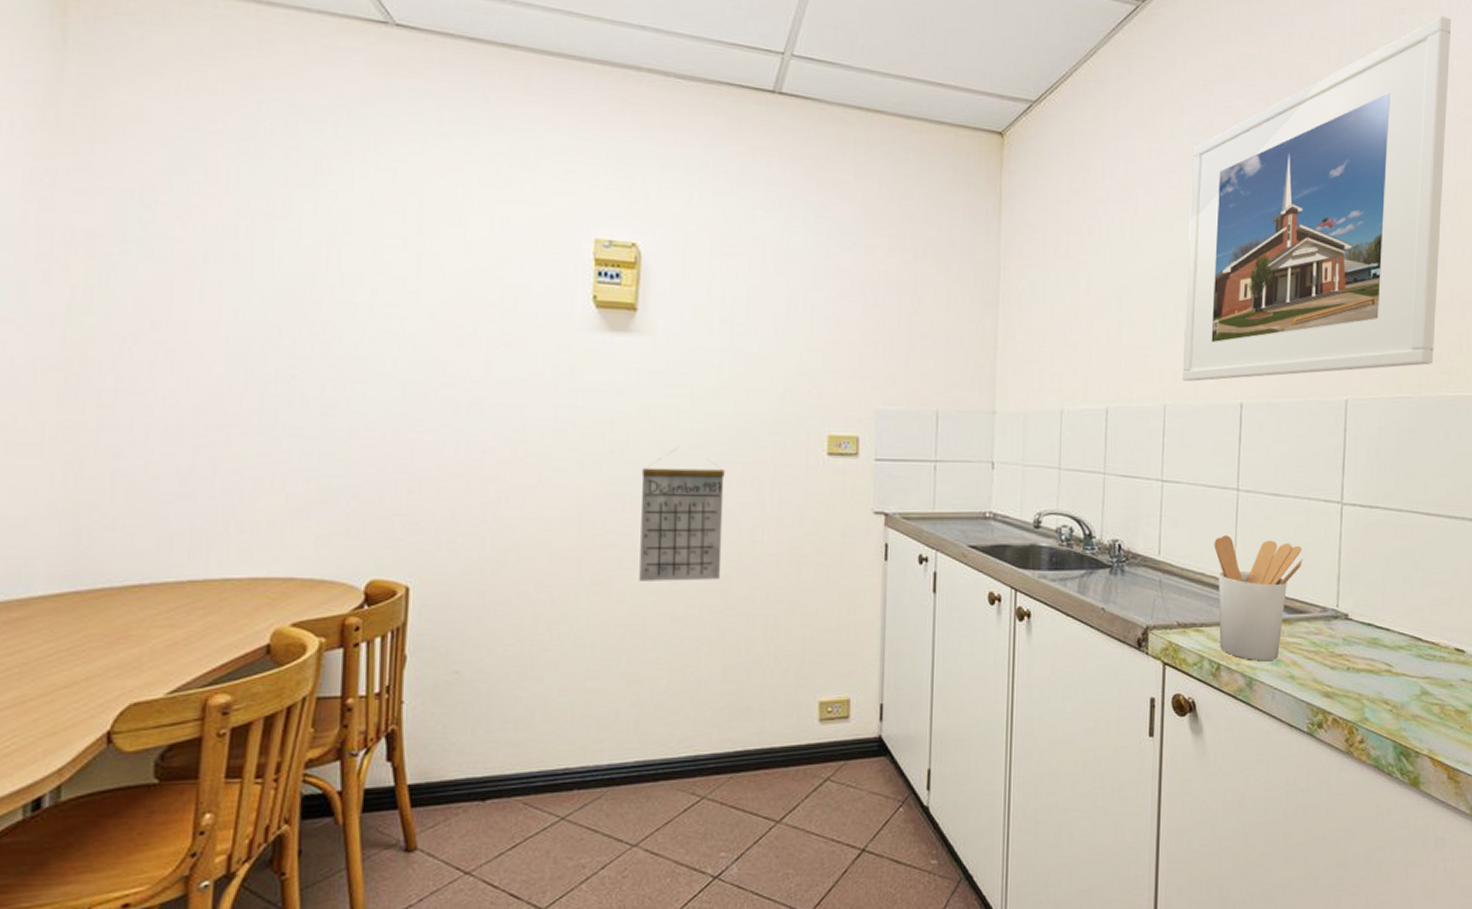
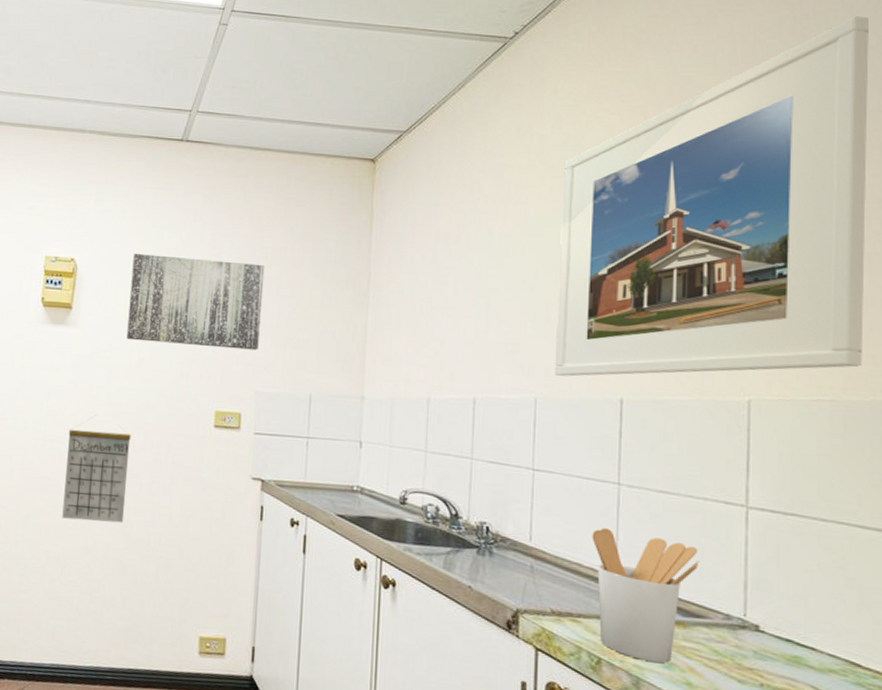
wall art: none [713,239,882,361] -> present [126,254,265,350]

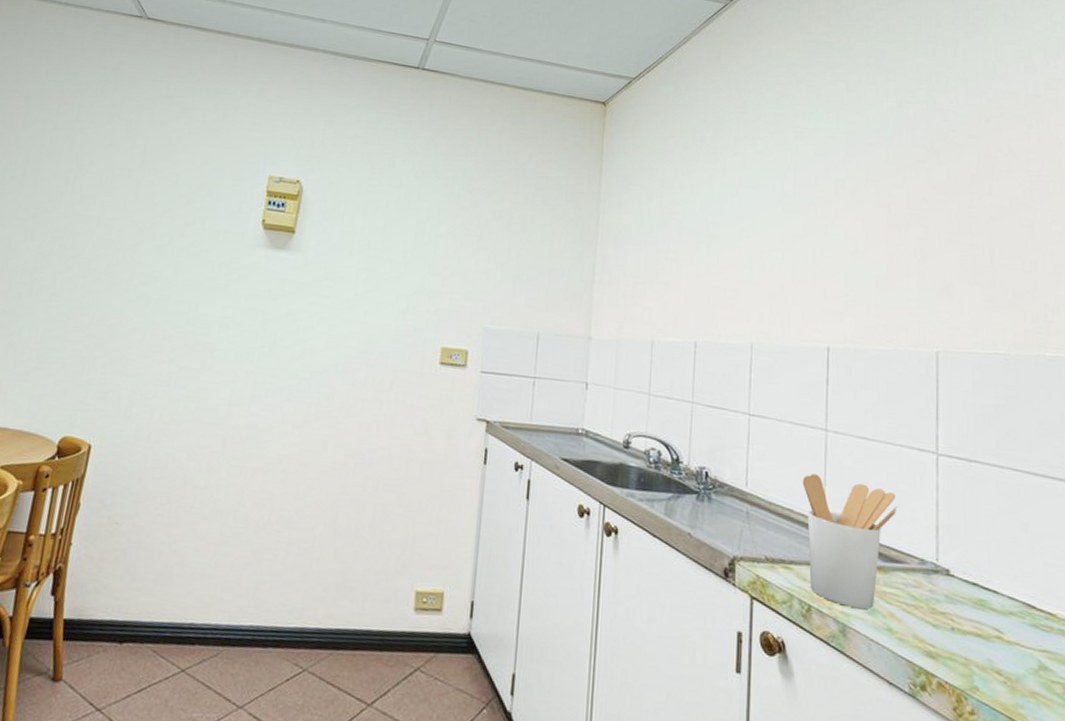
calendar: present [62,414,131,523] -> none [272,347,352,466]
wall art: present [126,254,265,350] -> none [352,179,497,286]
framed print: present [554,16,869,377] -> none [768,11,1029,324]

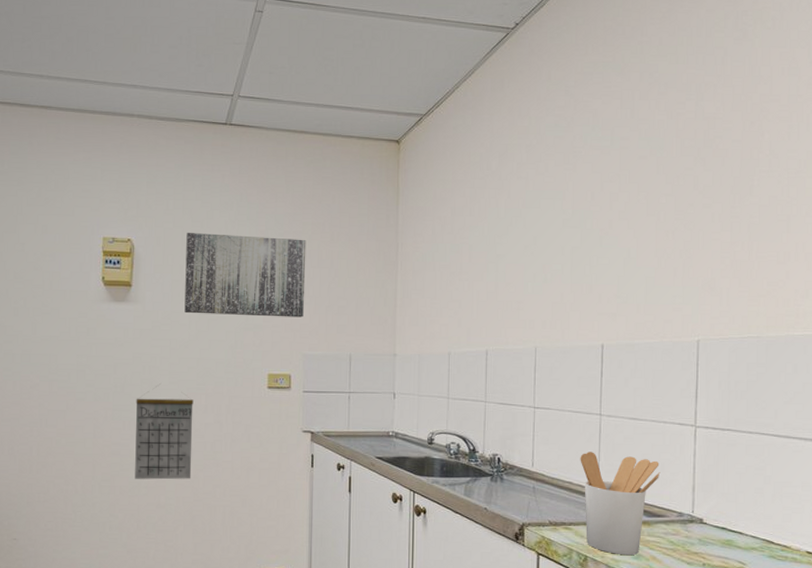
calendar: none [272,347,352,466] -> present [135,383,194,480]
wall art: none [352,179,497,286] -> present [184,233,306,318]

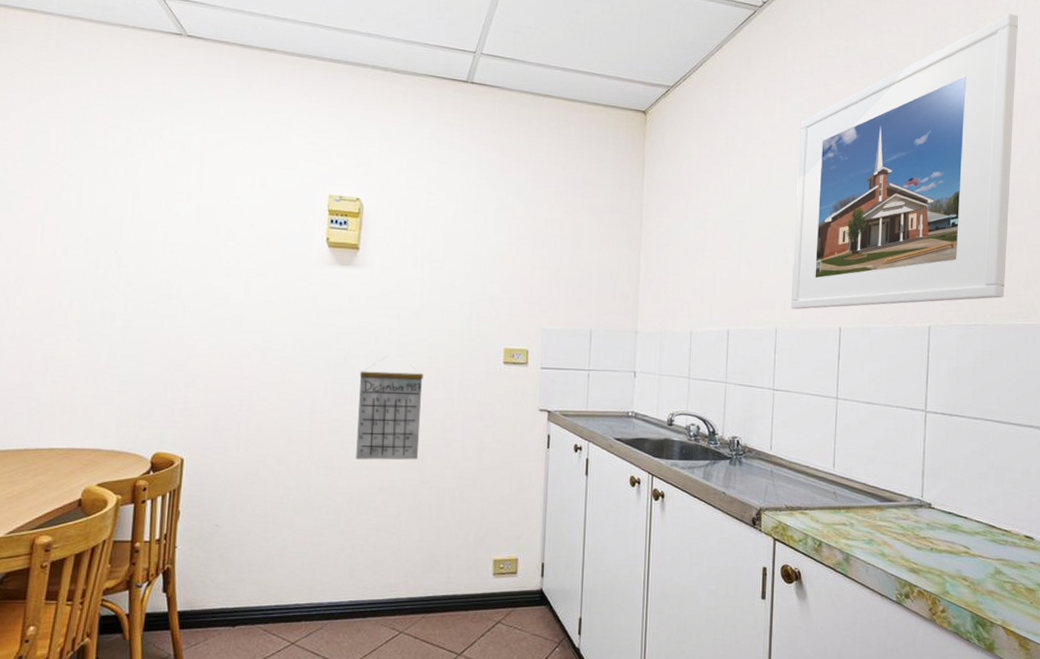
wall art: present [184,233,306,318] -> none [416,195,548,290]
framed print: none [550,14,792,328] -> present [790,14,1018,310]
utensil holder: present [580,452,661,556] -> none [817,435,893,541]

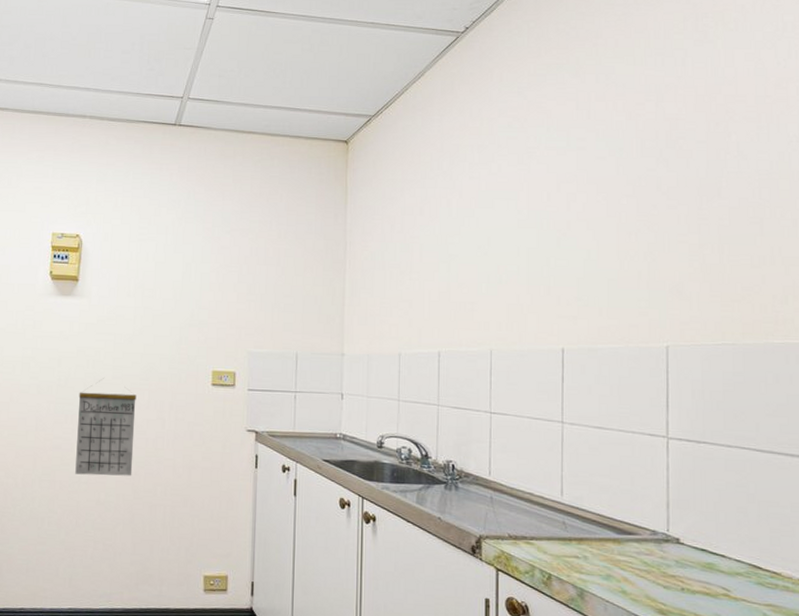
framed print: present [790,14,1018,310] -> none [506,15,757,330]

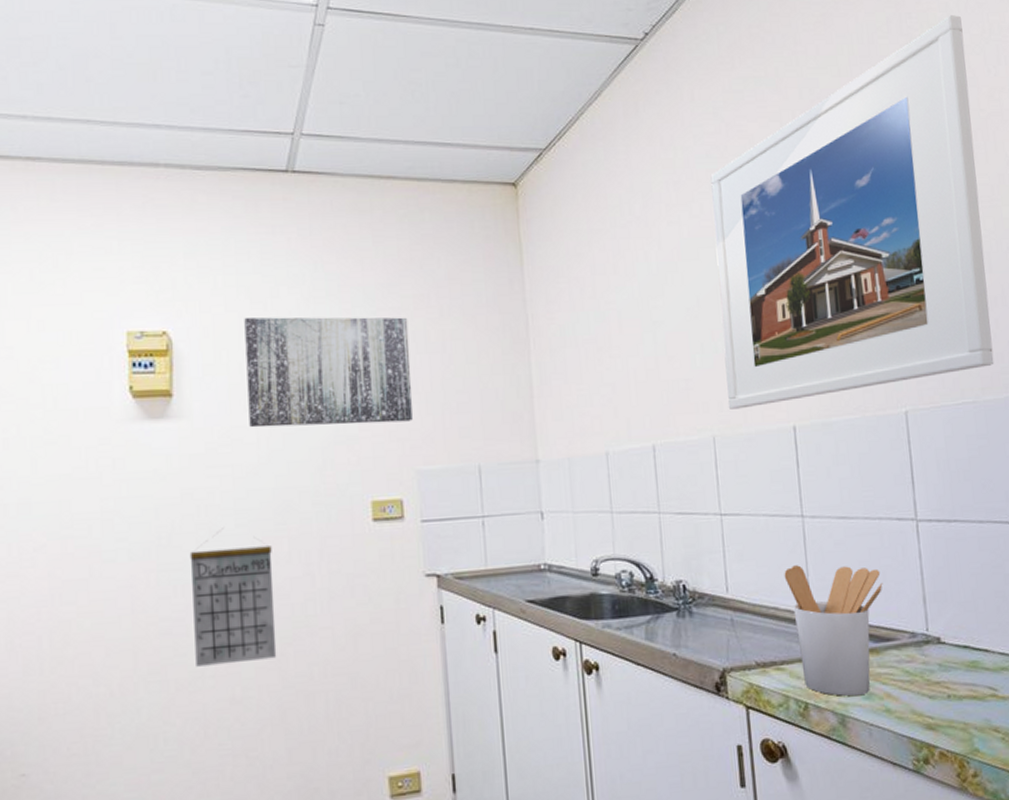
wall art: none [130,229,253,315] -> present [244,317,414,428]
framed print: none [506,15,757,330] -> present [710,15,994,409]
utensil holder: none [541,461,630,576] -> present [784,565,883,697]

